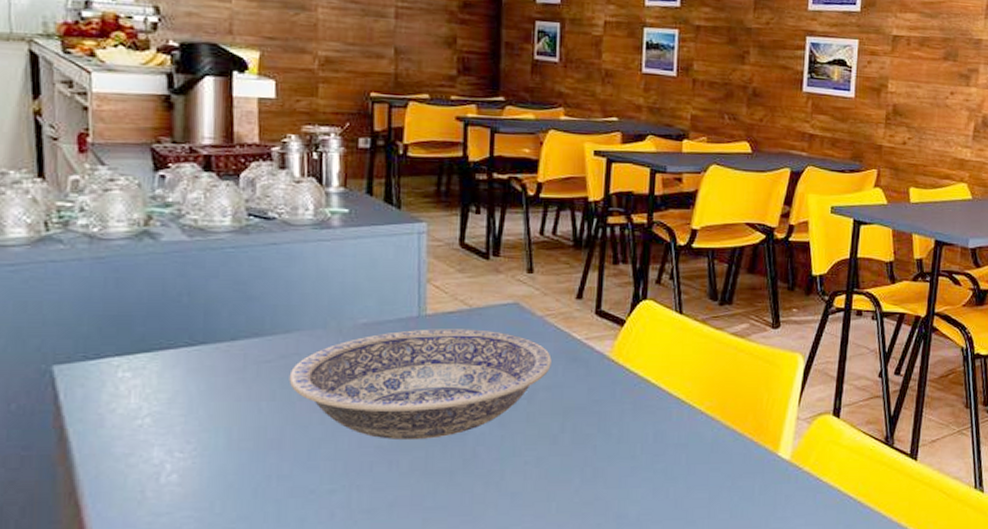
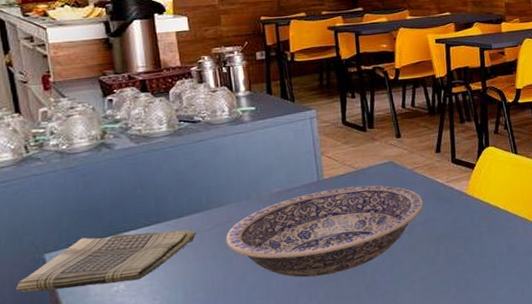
dish towel: none [10,351,252,415] -> present [15,229,196,293]

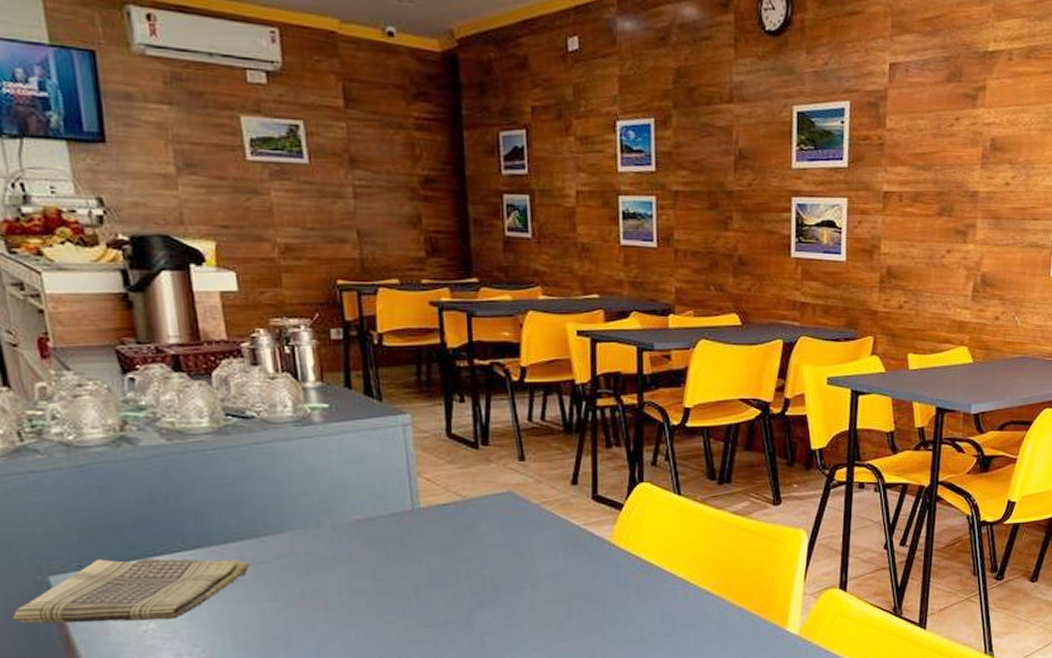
bowl: present [225,185,423,278] -> none [288,520,552,634]

